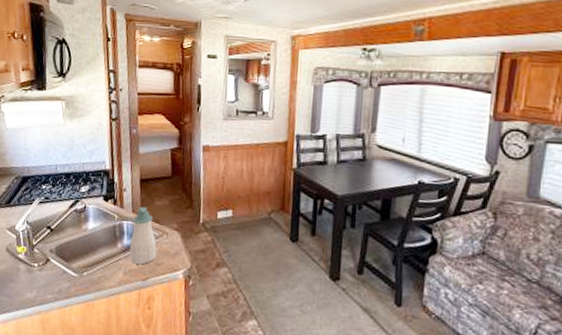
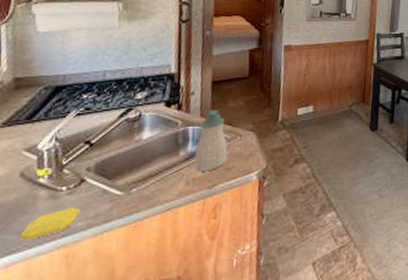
soap bar: none [10,281,49,304] -> present [19,207,81,241]

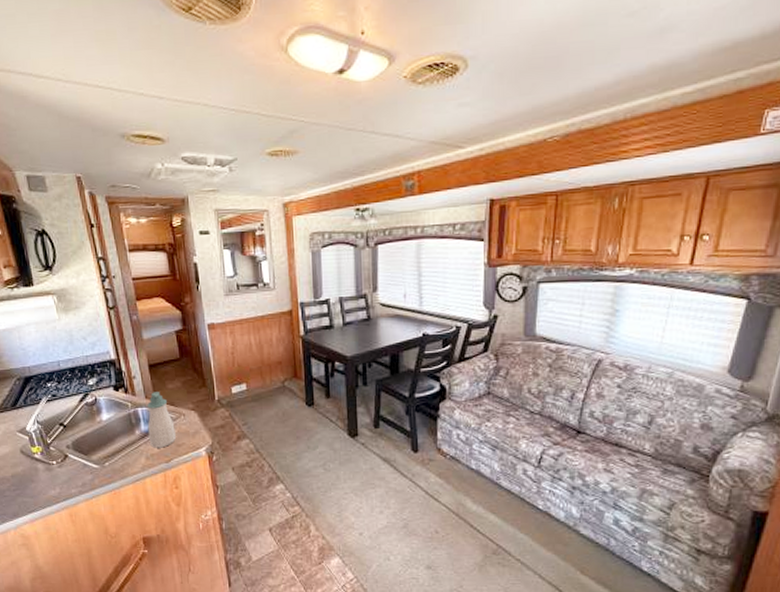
soap bar: present [19,207,81,241] -> none [33,477,71,503]

